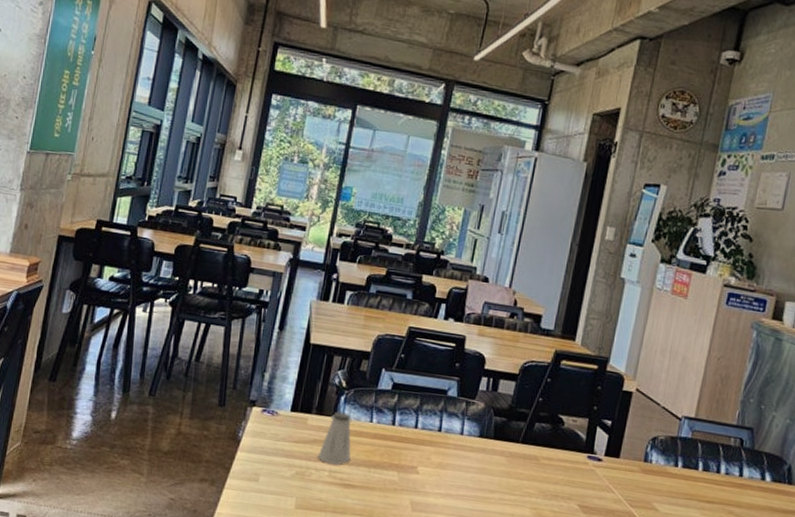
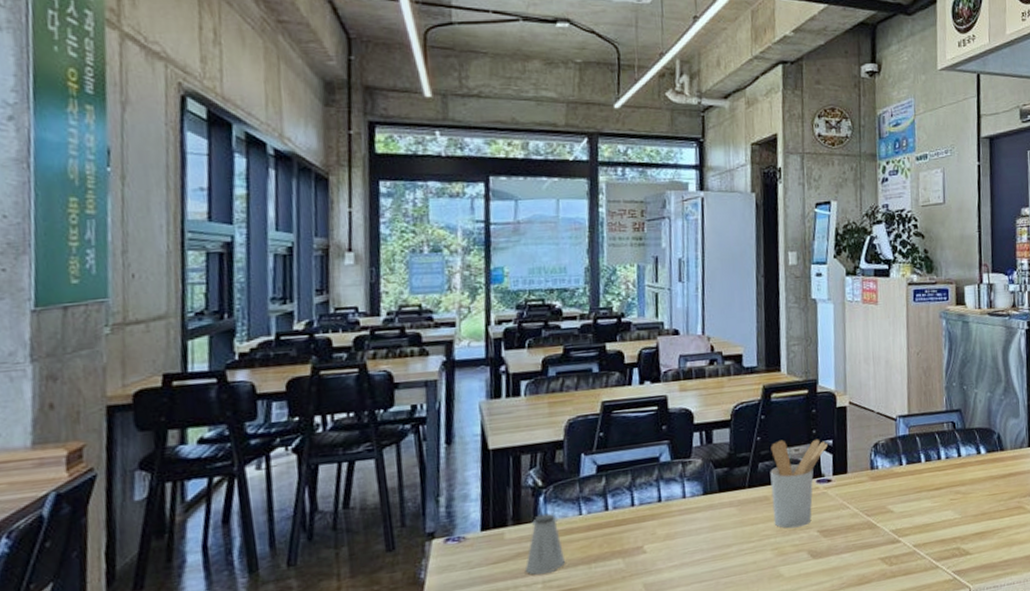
utensil holder: none [538,406,607,496] -> present [770,439,829,529]

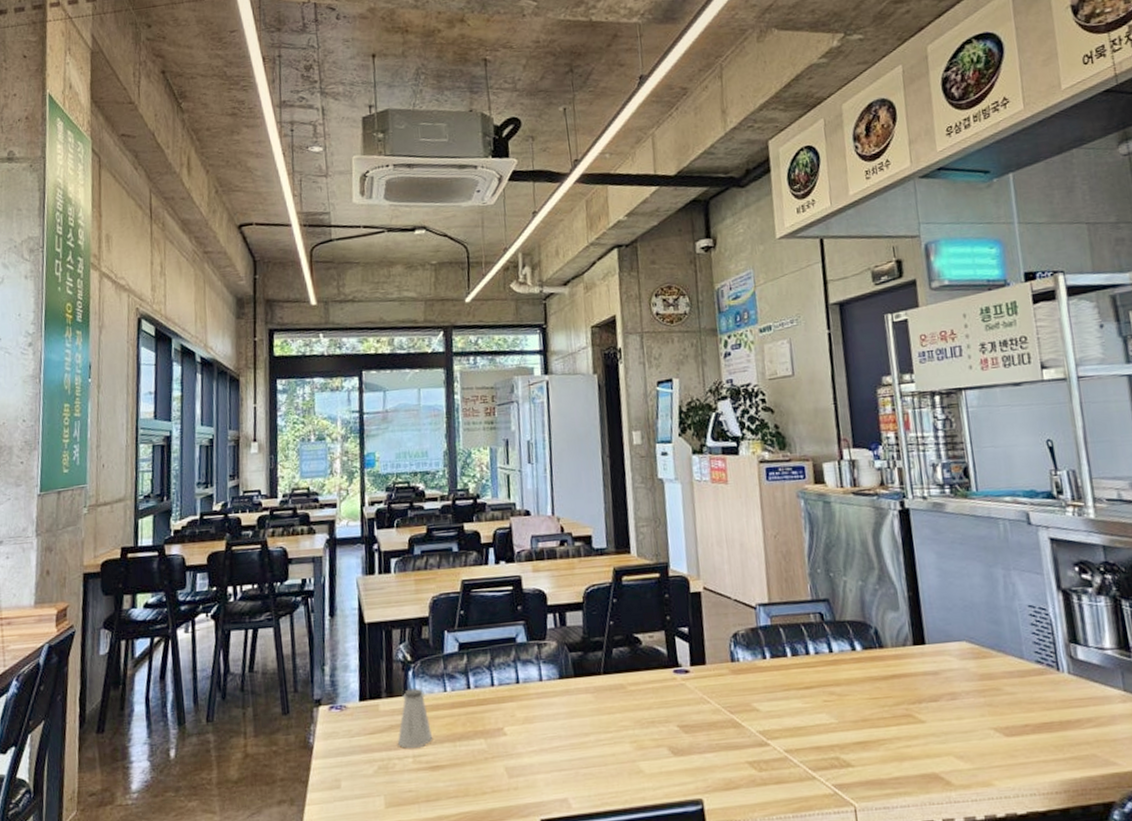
utensil holder: present [770,439,829,529] -> none [624,625,684,721]

